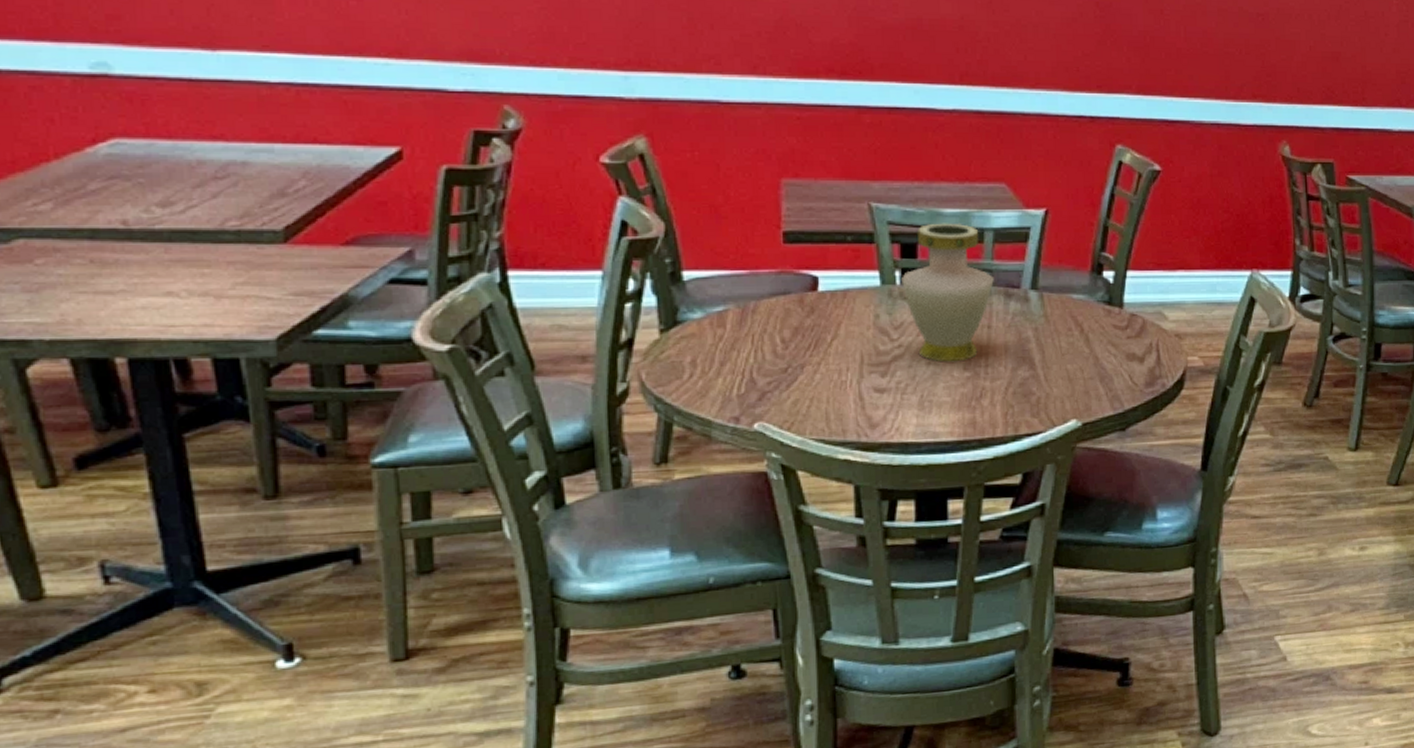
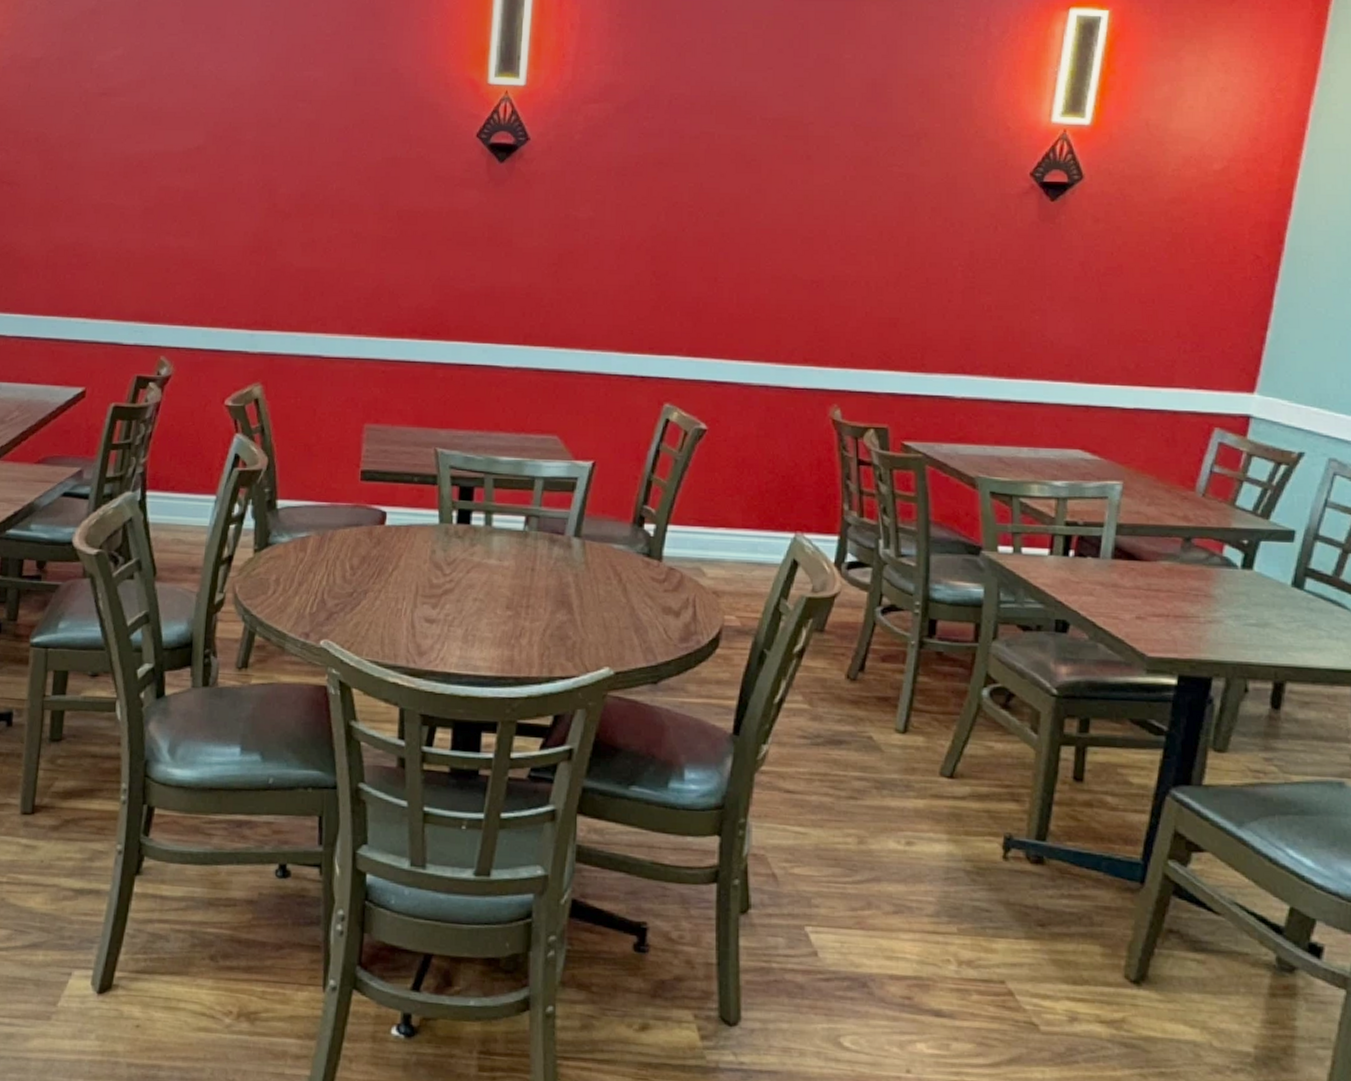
vase: present [900,223,994,362] -> none [457,469,541,600]

